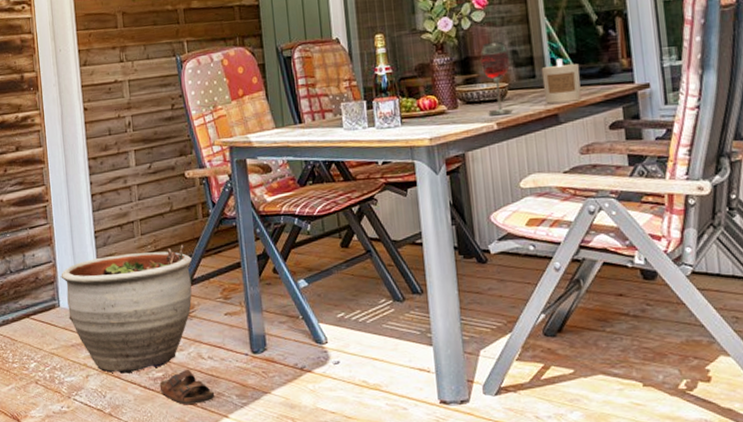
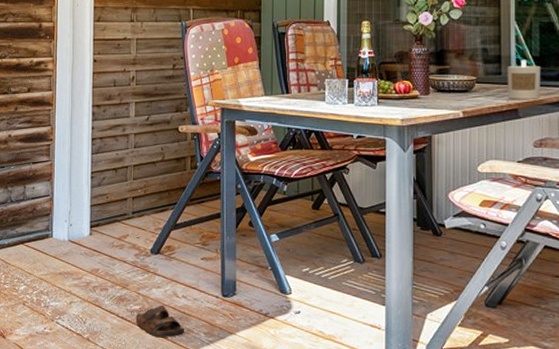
planter pot: present [61,244,192,374] -> none [56,191,176,304]
wineglass: present [479,41,513,116] -> none [453,38,480,105]

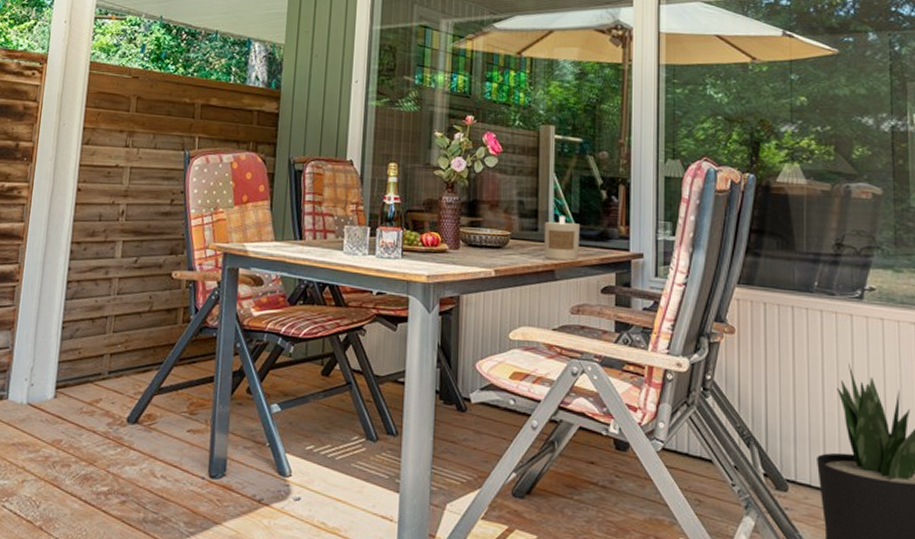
sandal: present [135,305,185,337] -> none [101,486,161,527]

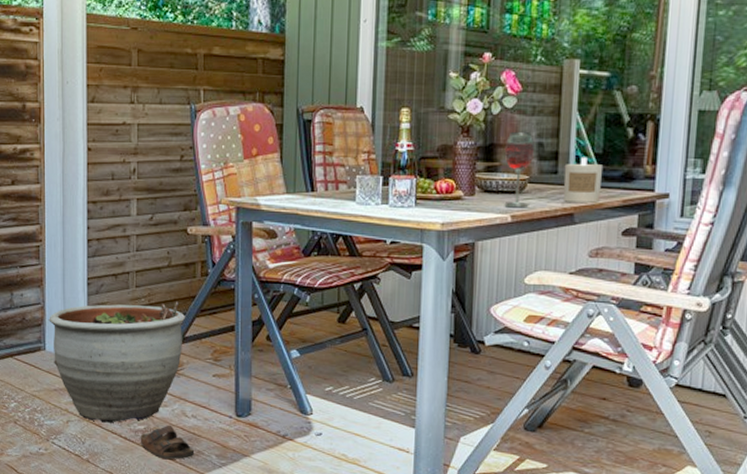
planter pot: none [15,348,163,484] -> present [49,301,185,423]
sandal: none [101,486,161,527] -> present [140,424,195,459]
wineglass: none [487,189,516,263] -> present [504,131,535,208]

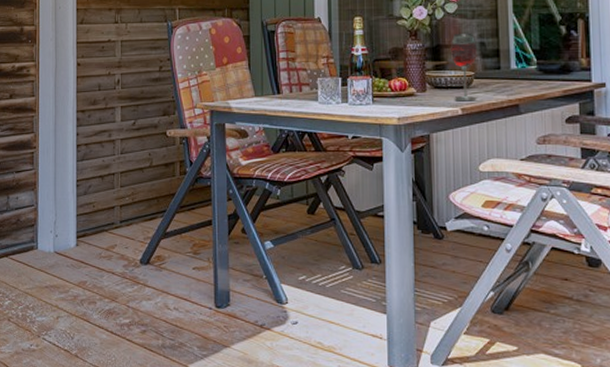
planter pot: present [49,301,185,423] -> none [41,198,166,318]
sandal: present [140,424,195,459] -> none [125,318,178,352]
candle: present [563,157,604,203] -> none [506,53,542,94]

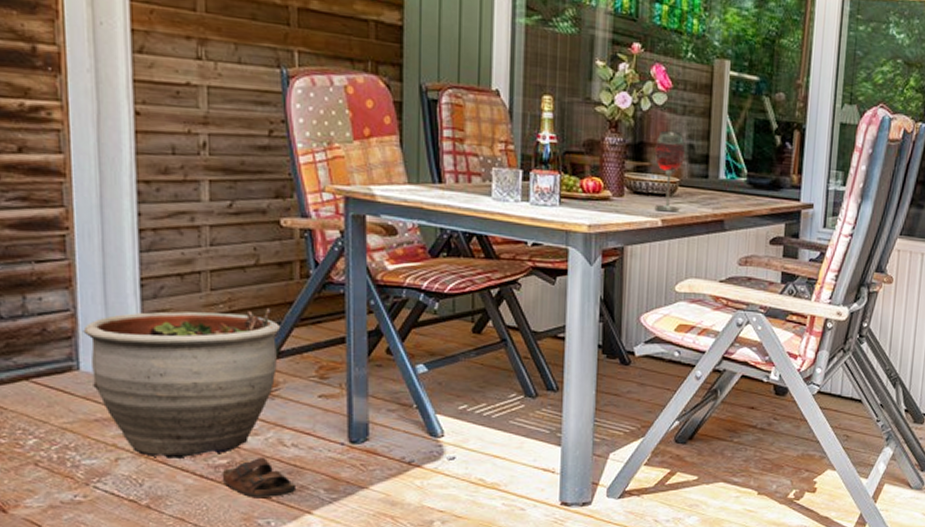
planter pot: none [41,198,166,318] -> present [83,307,280,459]
sandal: none [125,318,178,352] -> present [222,456,297,497]

